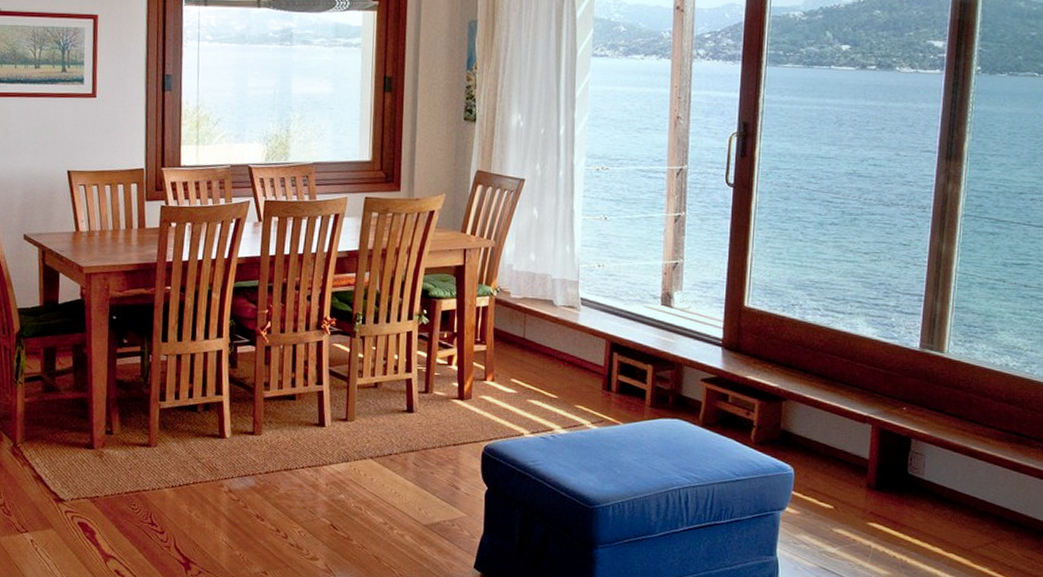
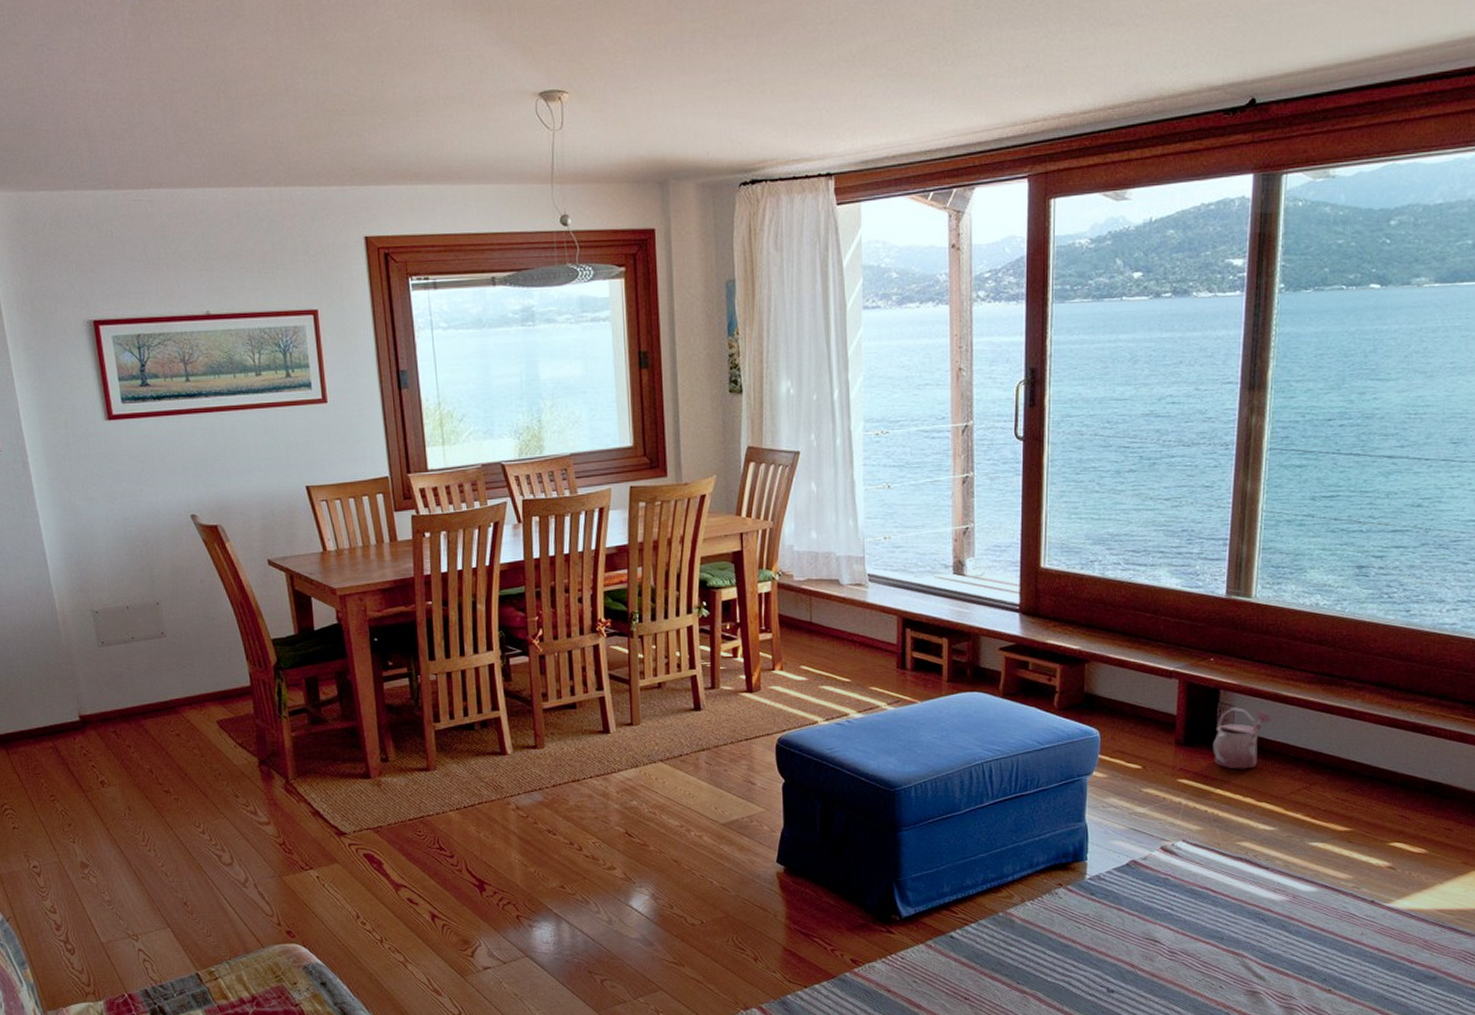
watering can: none [903,457,962,519] -> present [1212,707,1273,769]

